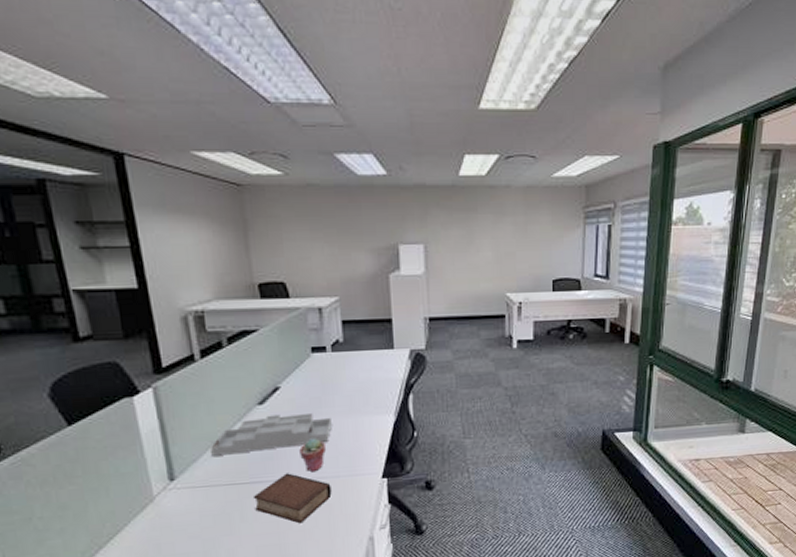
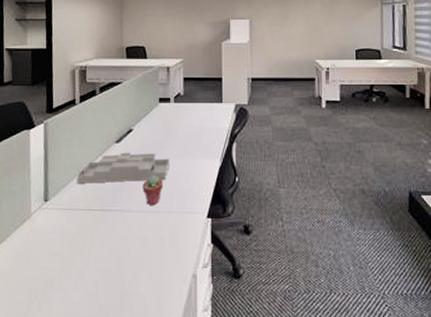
book: present [252,473,332,524] -> none [103,204,165,253]

